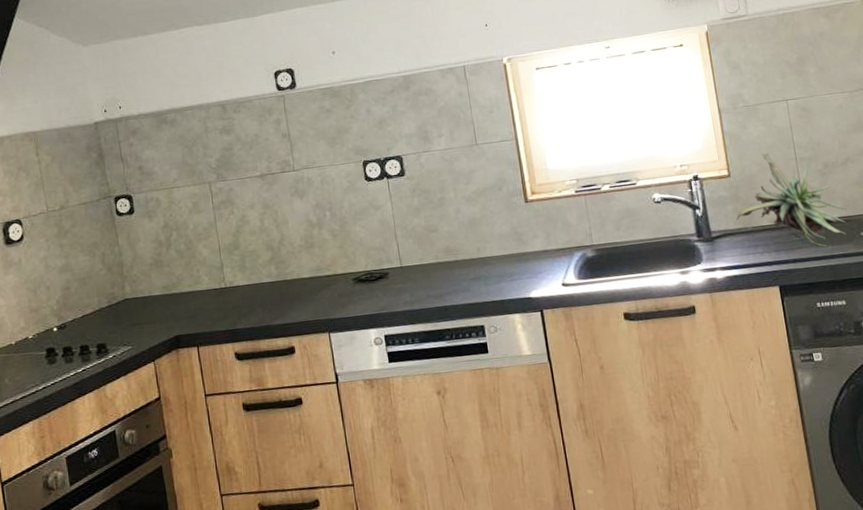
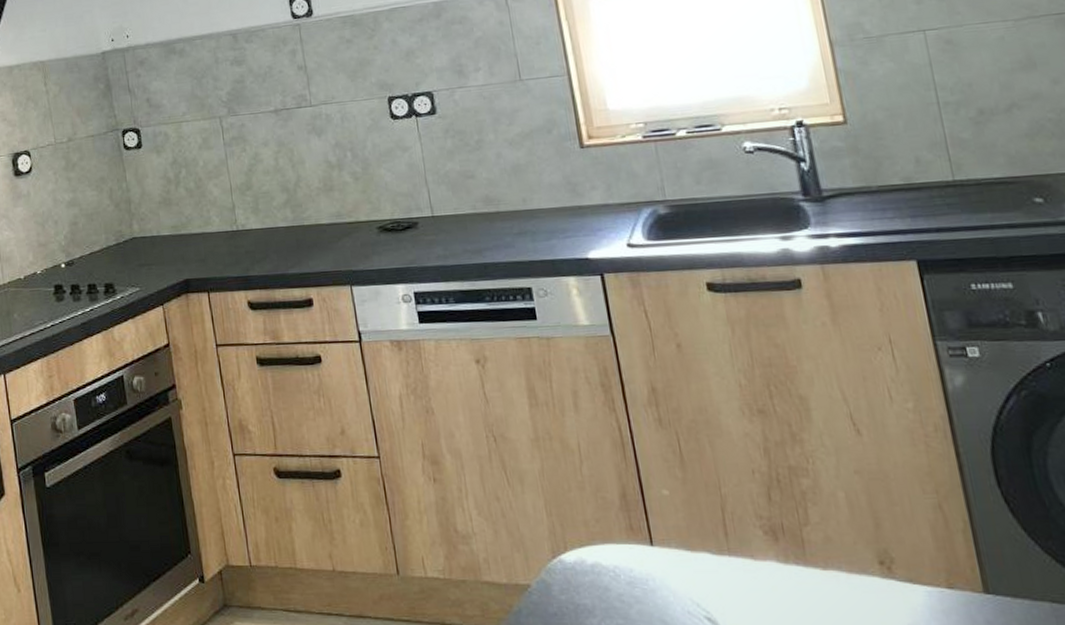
plant: present [736,153,846,248] -> none [855,95,1012,215]

